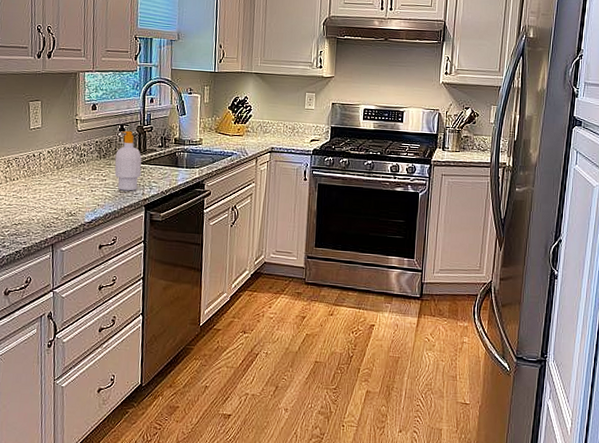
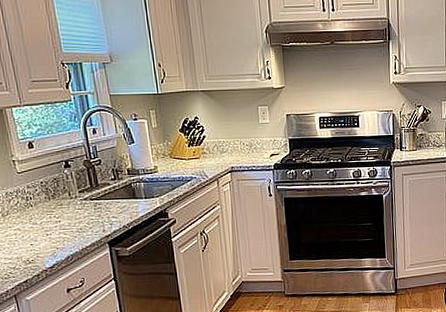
soap bottle: present [114,130,142,191] -> none [65,166,98,230]

